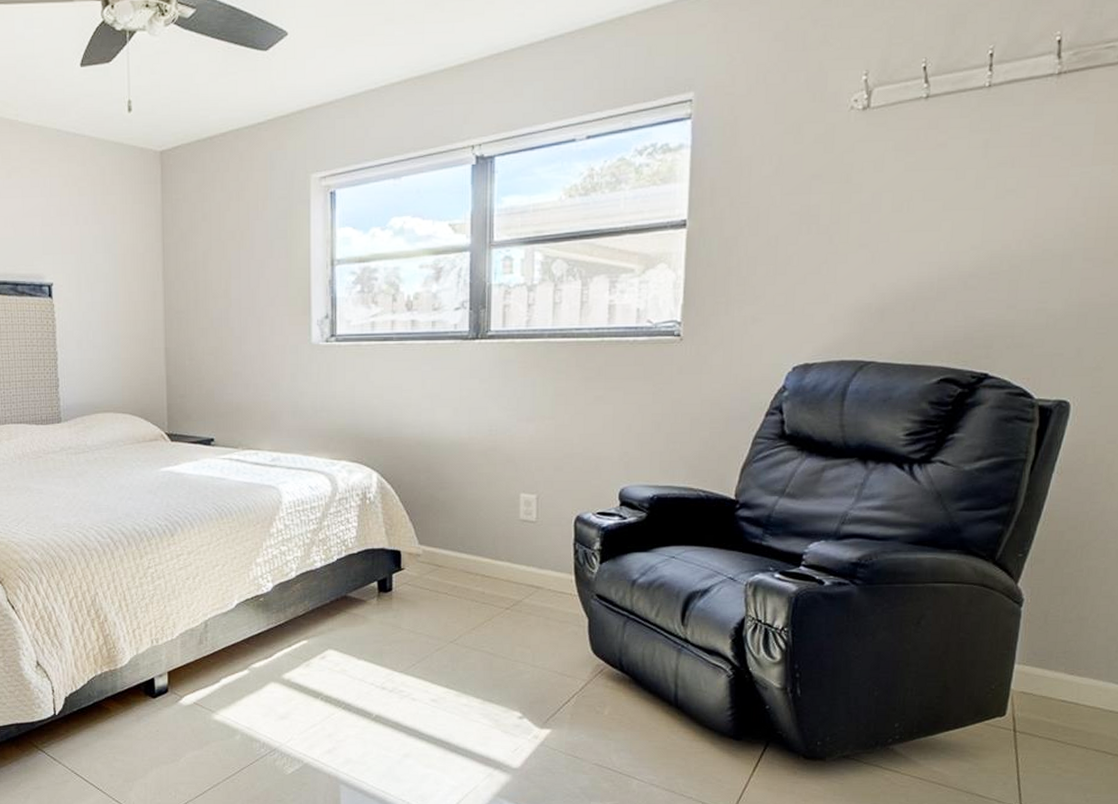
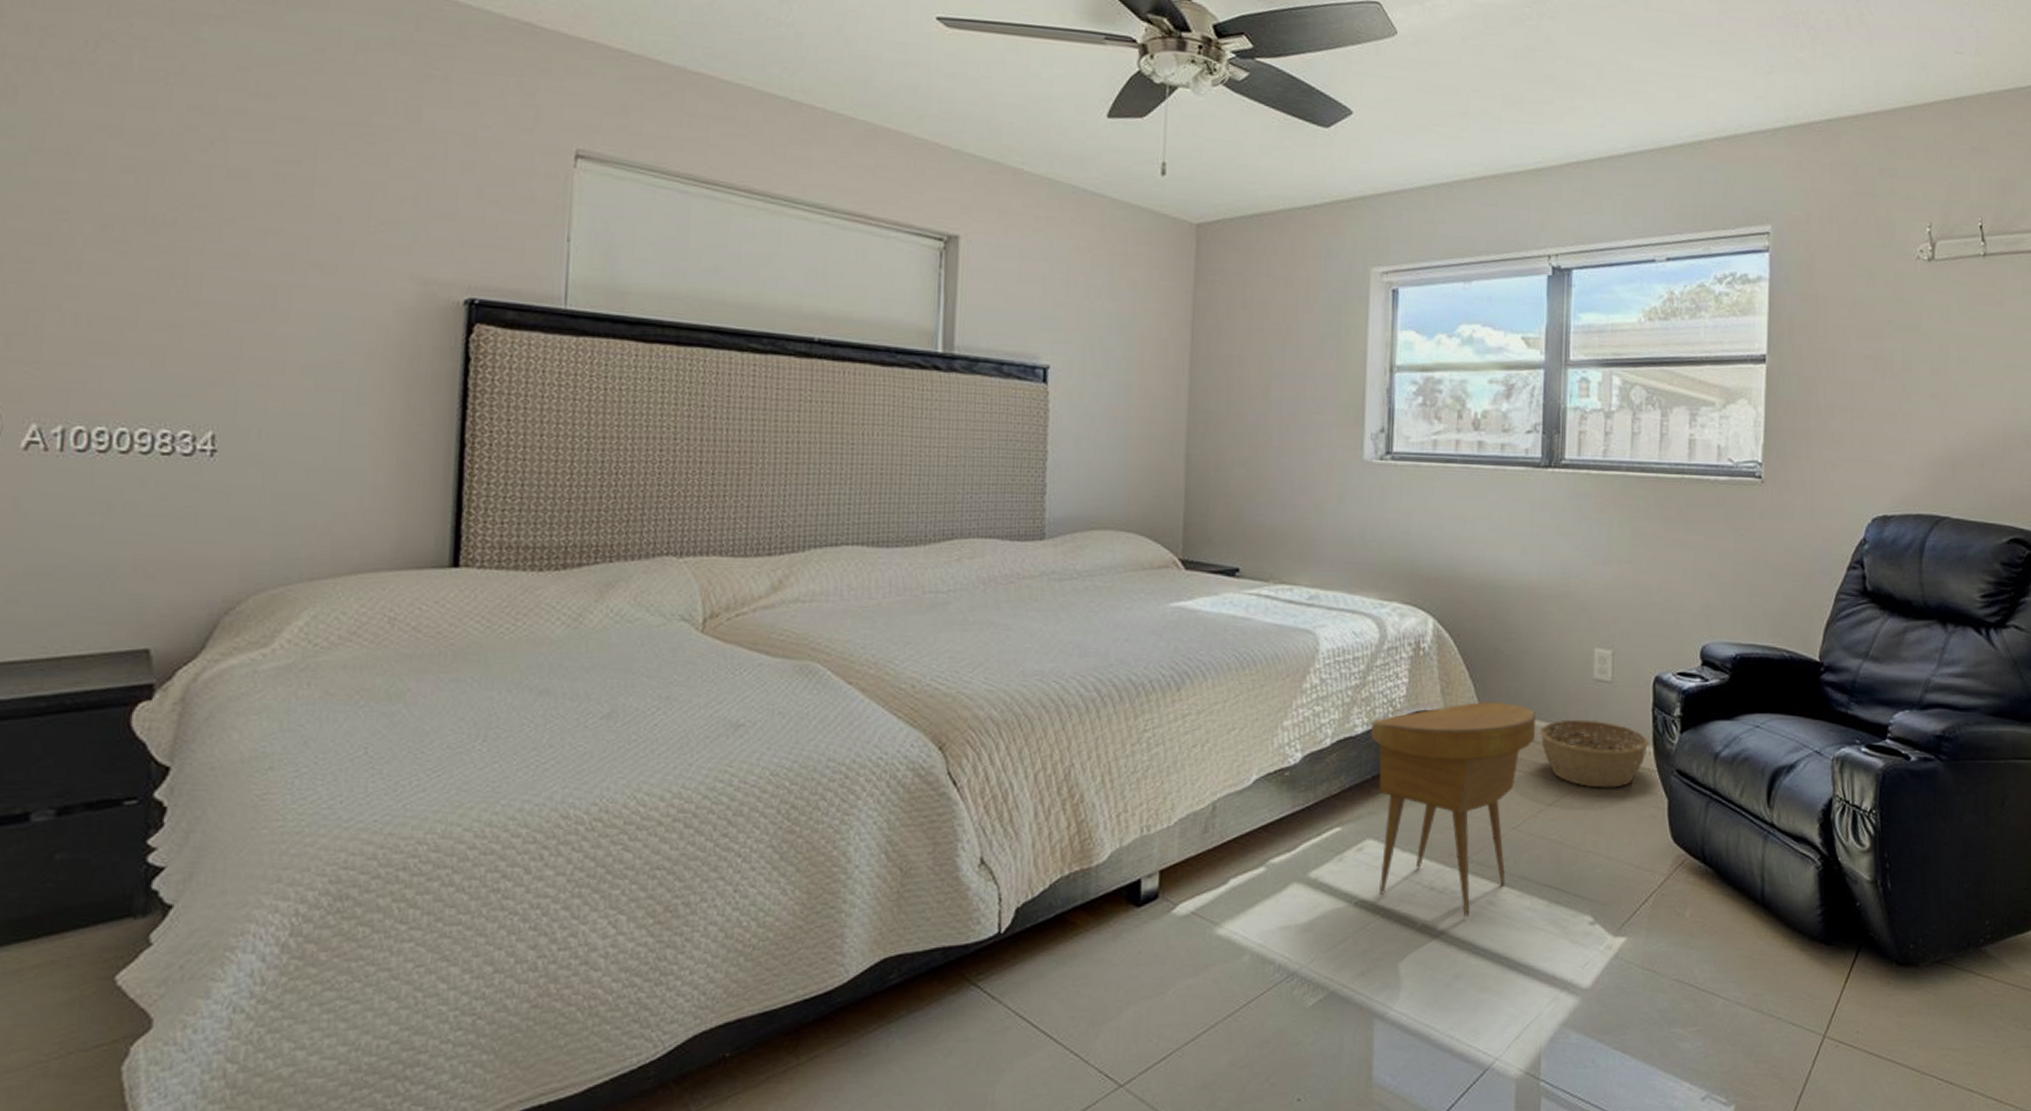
side table: none [327,541,468,711] -> present [1370,702,1535,918]
basket: none [471,553,571,610] -> present [1539,719,1649,788]

